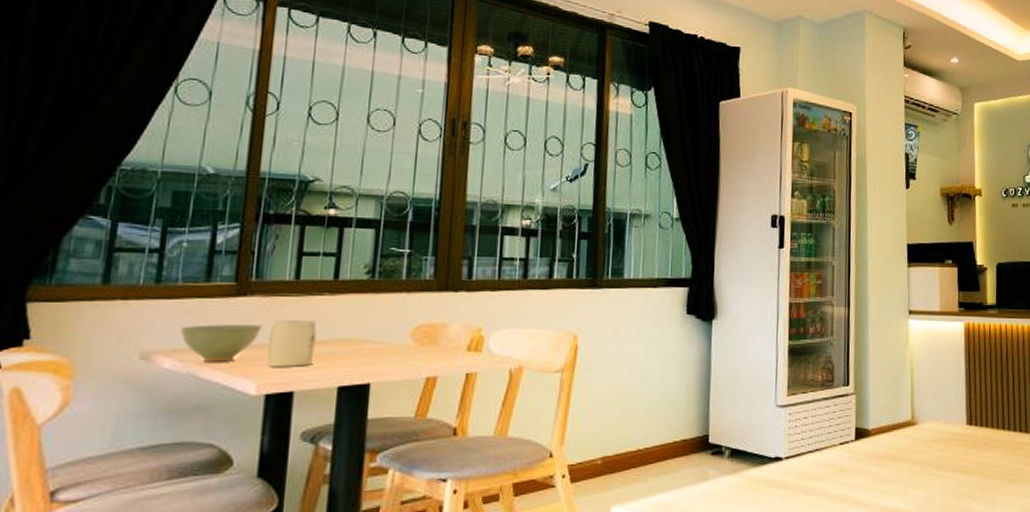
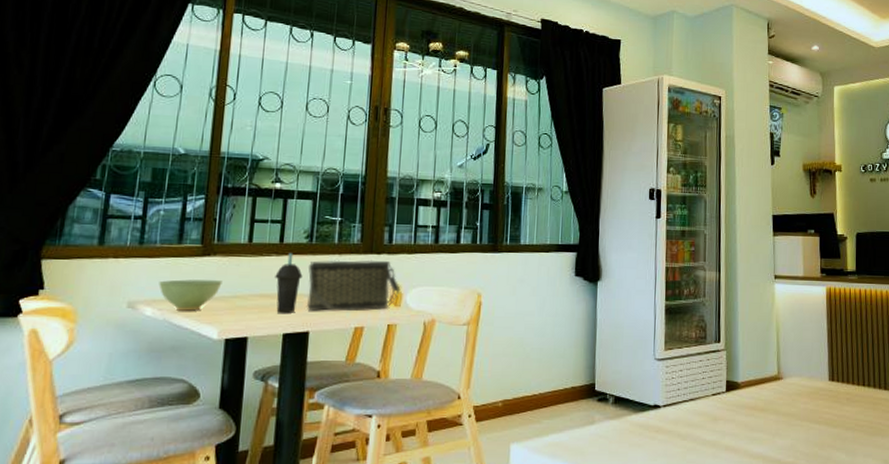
mug: present [267,319,317,367] -> none [226,276,266,316]
cup: none [328,291,363,362] -> present [275,253,303,313]
handbag: none [366,298,482,359] -> present [306,260,401,311]

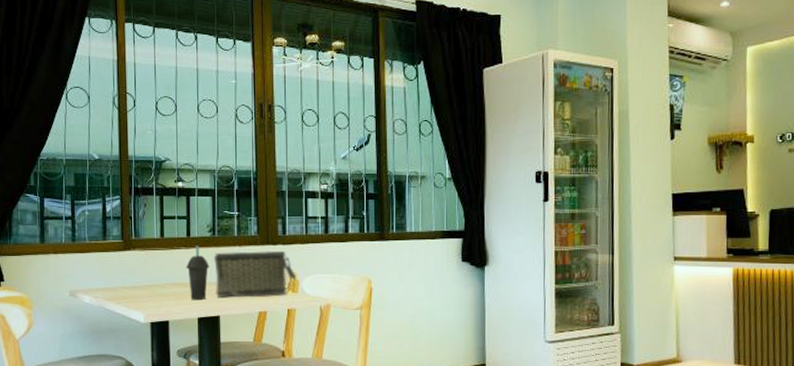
bowl: present [158,279,222,311] -> none [92,271,143,298]

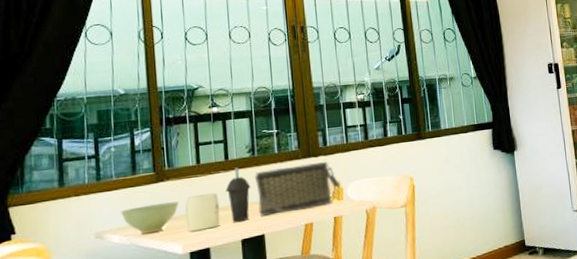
bowl: none [92,271,143,298] -> present [121,201,179,234]
mug: none [149,267,180,303] -> present [185,192,220,232]

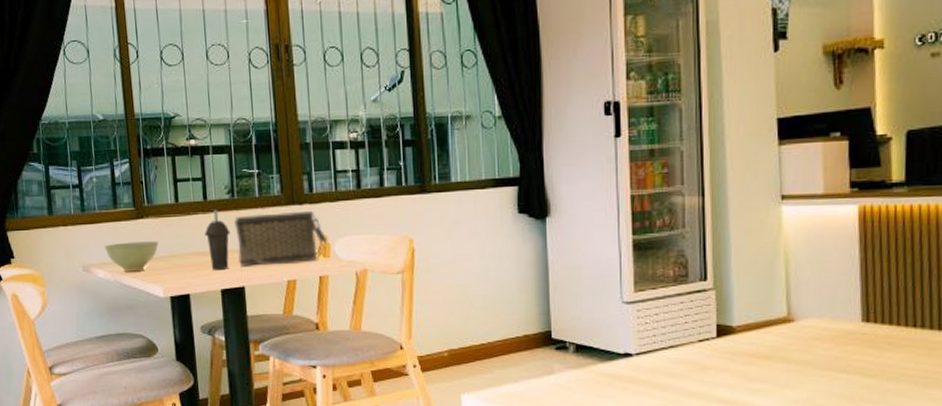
mug: present [185,192,220,232] -> none [165,235,200,275]

